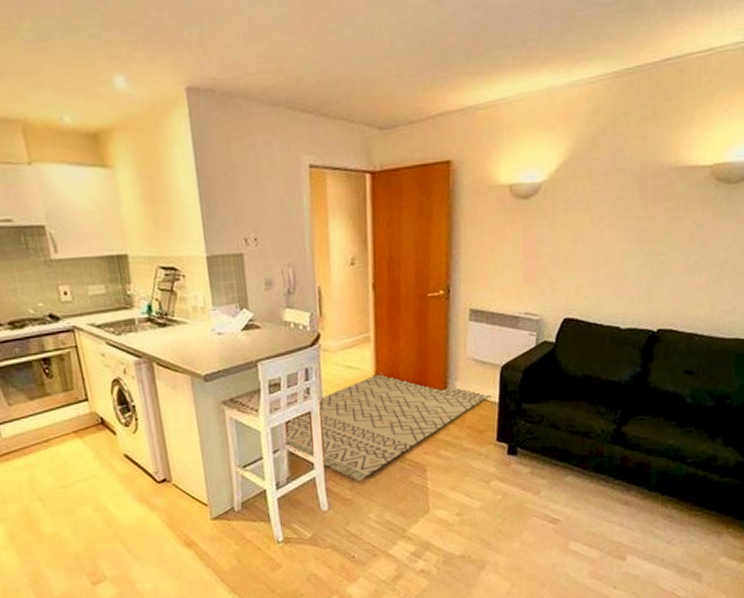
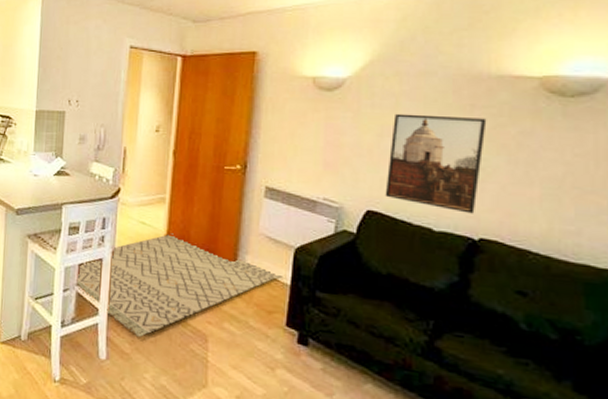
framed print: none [579,212,666,308] -> present [385,113,487,214]

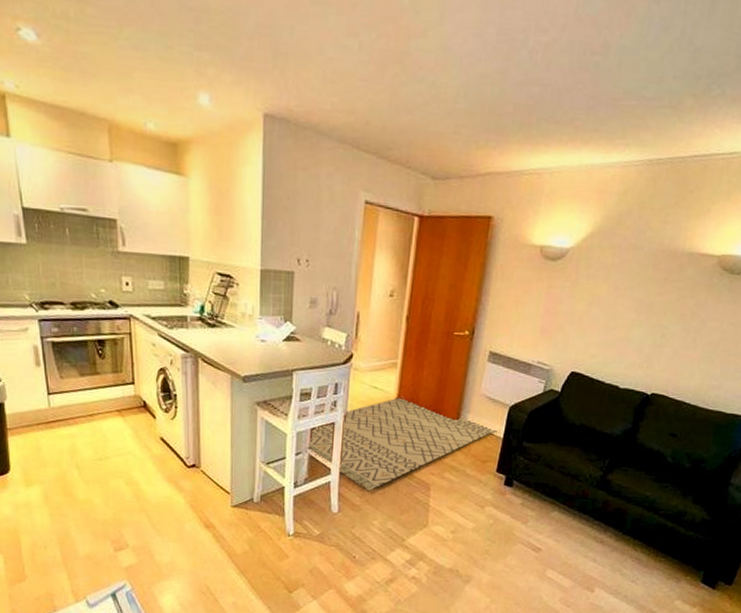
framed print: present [385,113,487,214] -> none [587,284,674,373]

